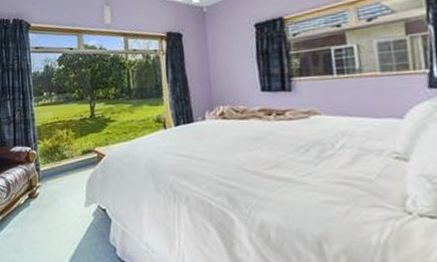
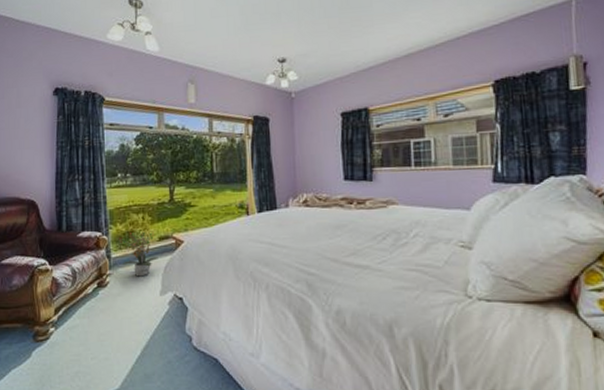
potted plant: none [47,145,83,189] -> present [119,231,159,277]

